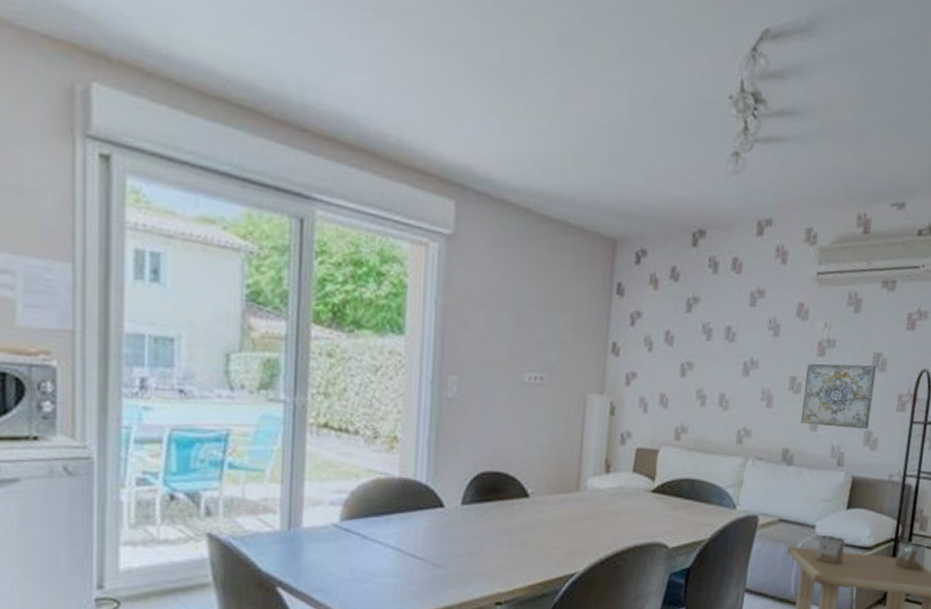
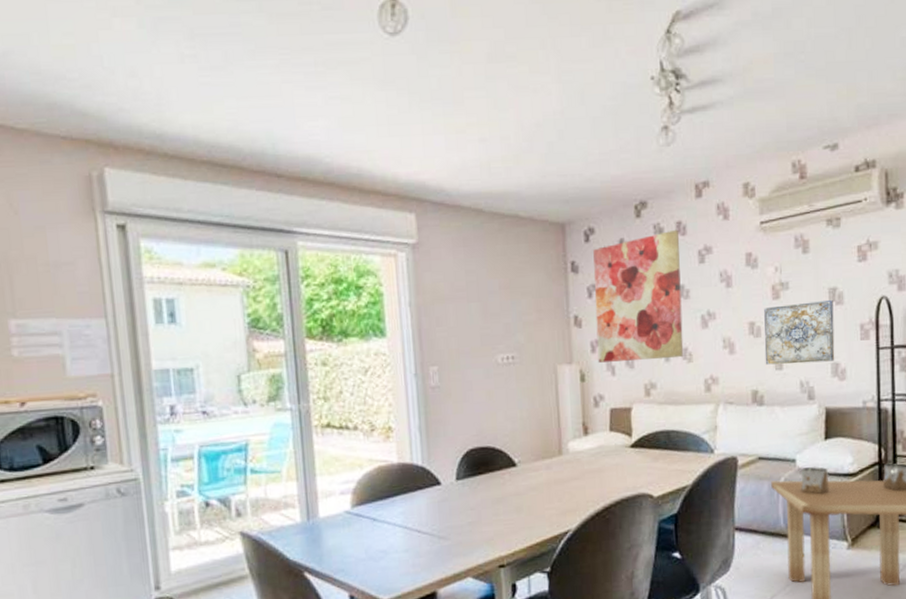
wall art: none [631,265,735,404] -> present [593,229,684,363]

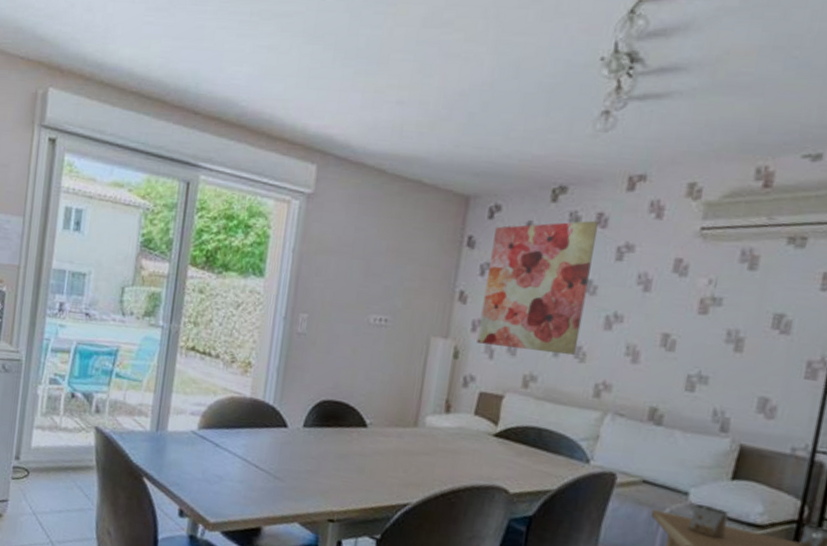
wall art: present [764,299,835,365] -> none [673,321,777,395]

